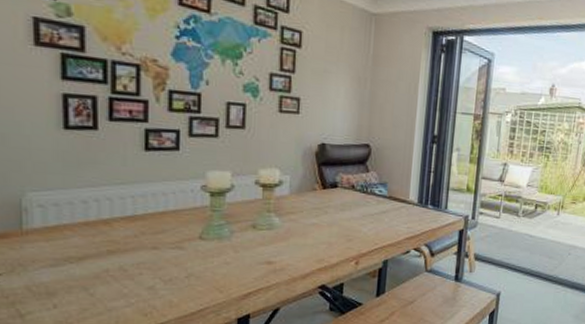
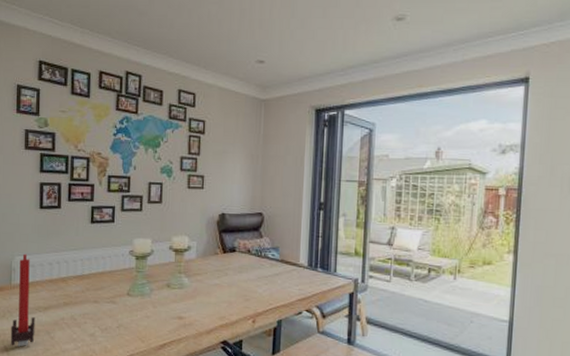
candle: none [24,188,65,309] -> present [10,253,35,347]

